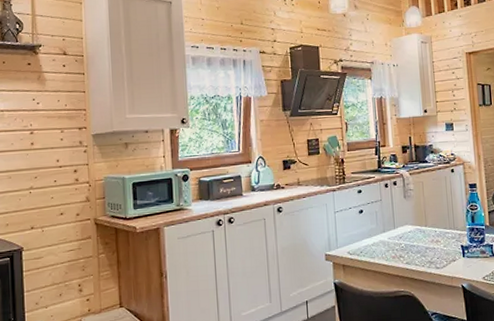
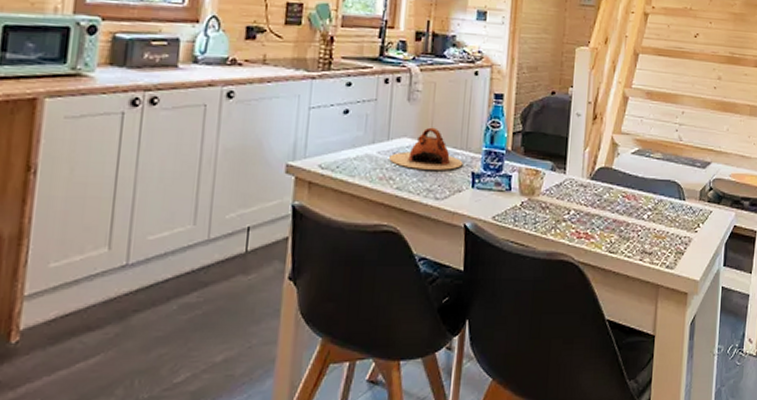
teapot: none [397,215,453,248] -> present [389,127,463,170]

